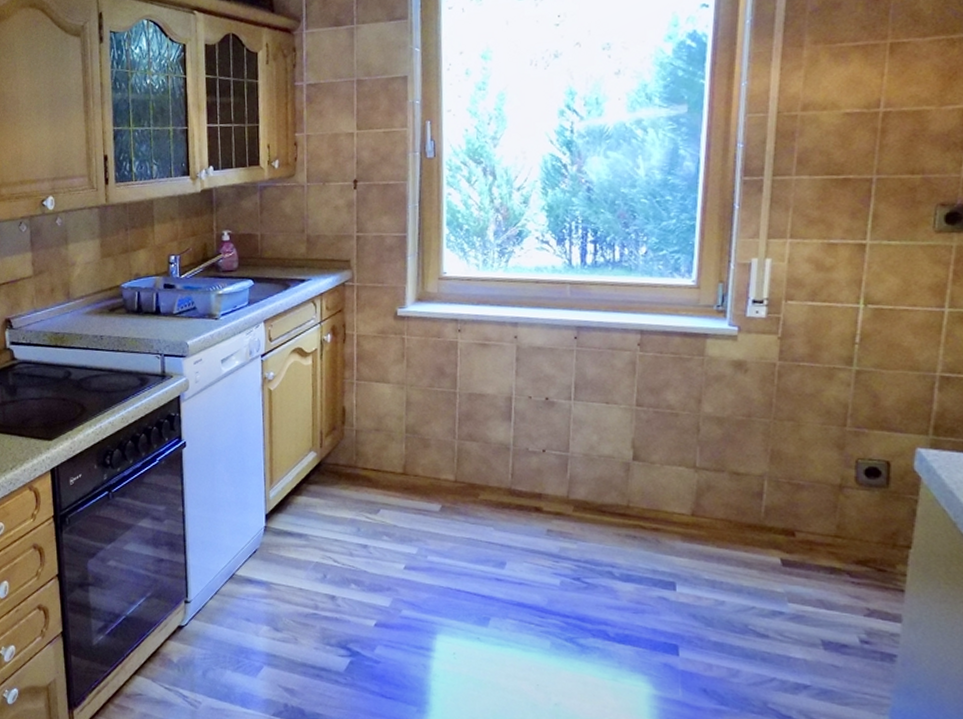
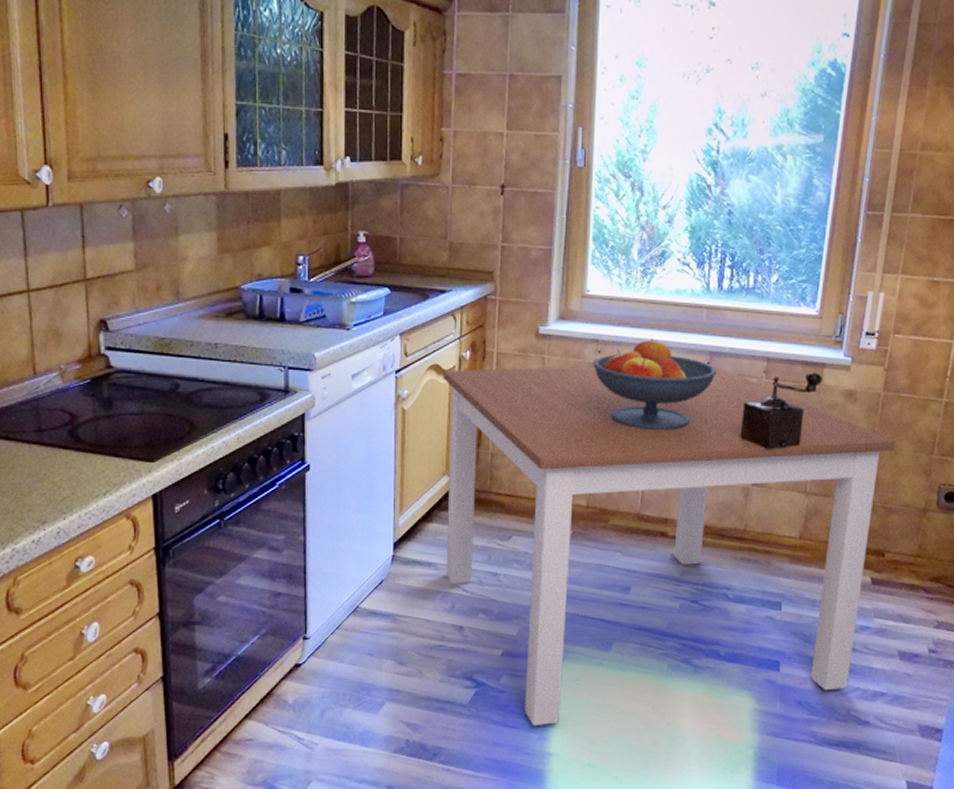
dining table: none [305,338,798,698] -> present [443,364,895,726]
fruit bowl: none [453,315,585,406] -> present [593,338,717,431]
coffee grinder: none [615,342,707,423] -> present [740,371,823,449]

